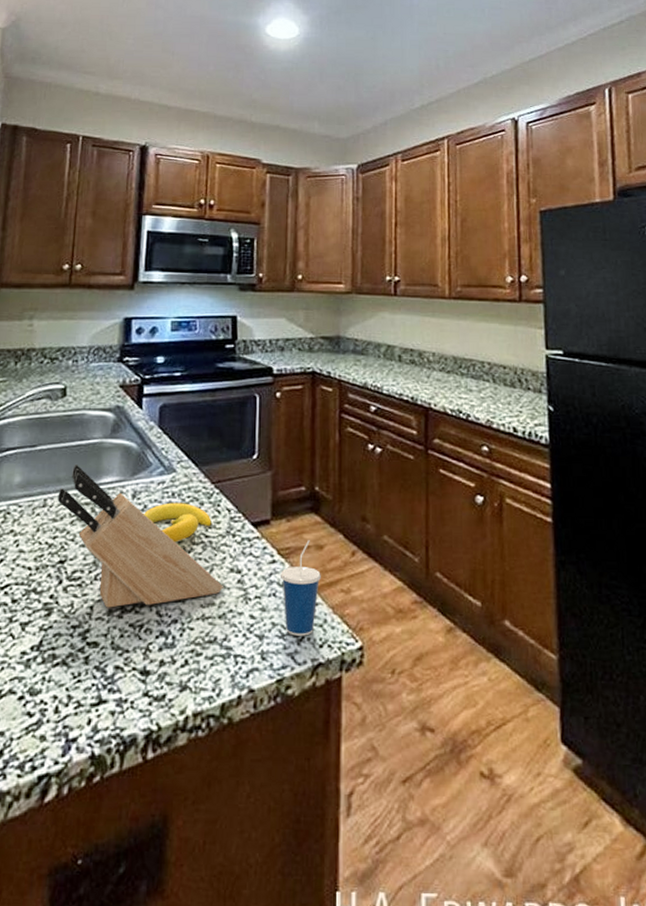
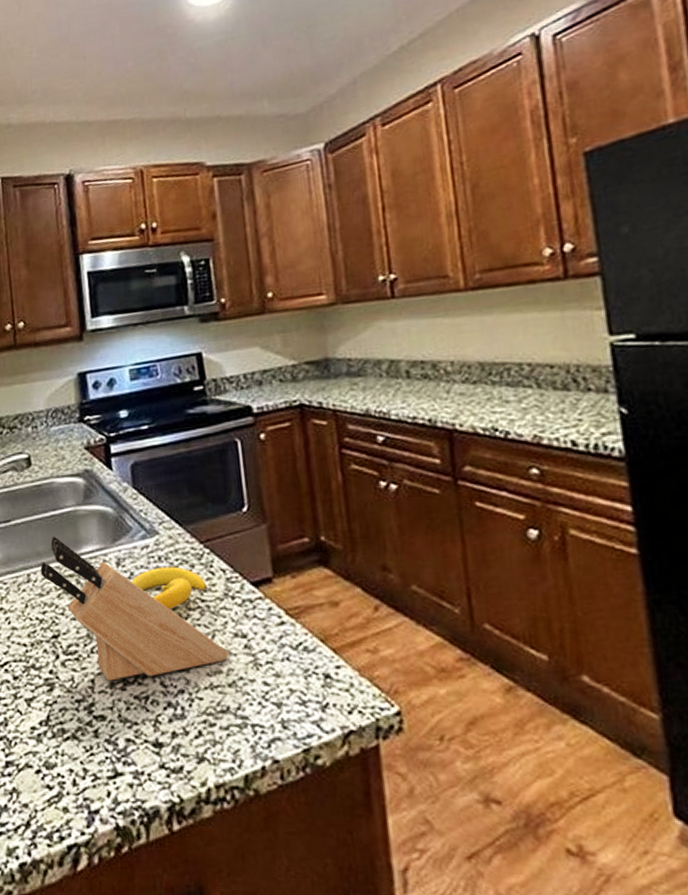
cup: present [281,540,321,636] -> none [292,597,341,702]

